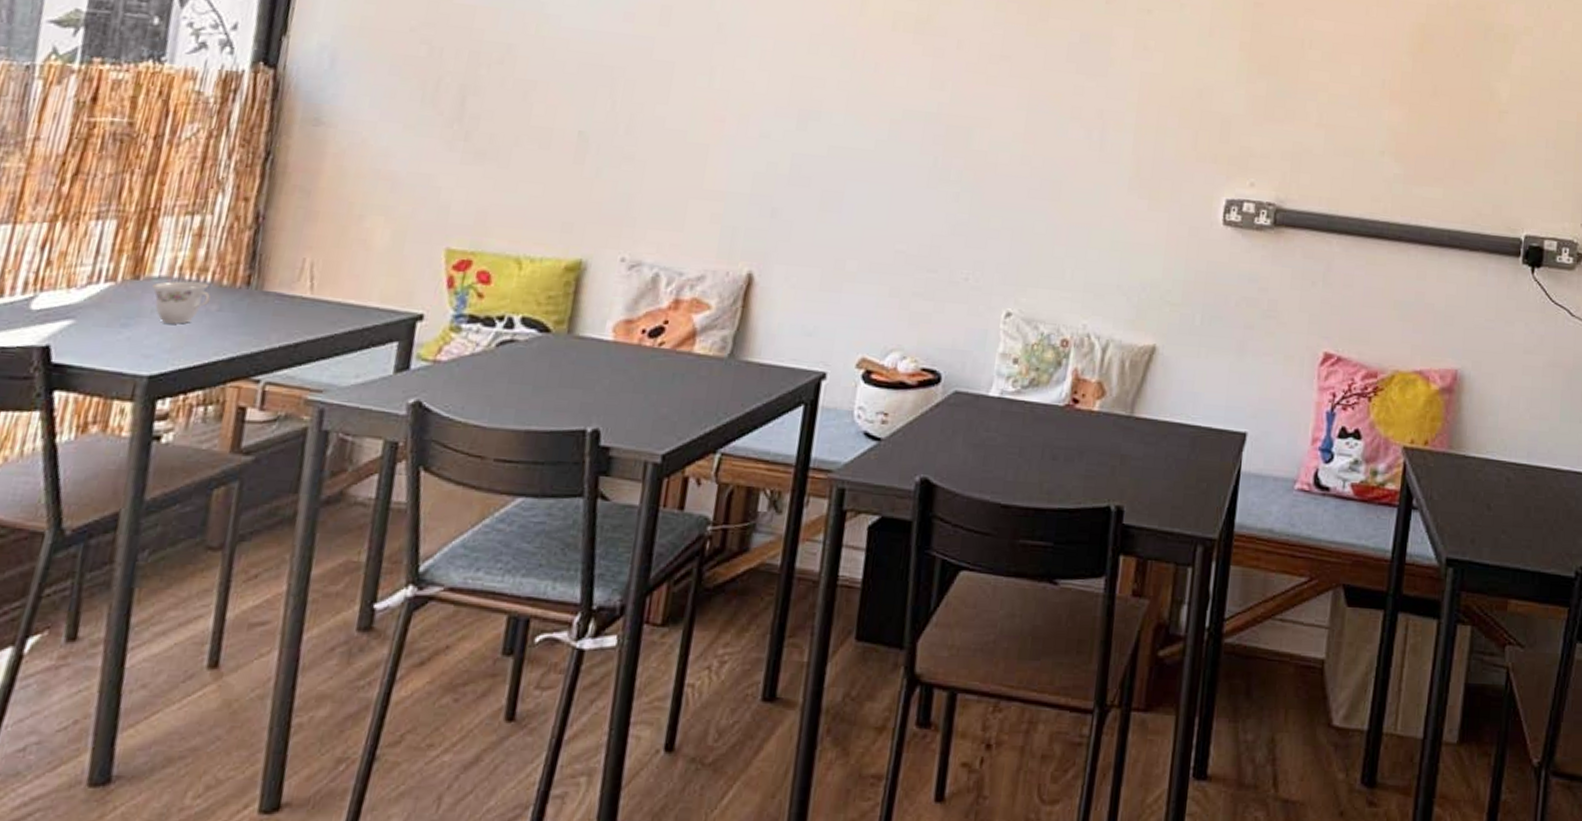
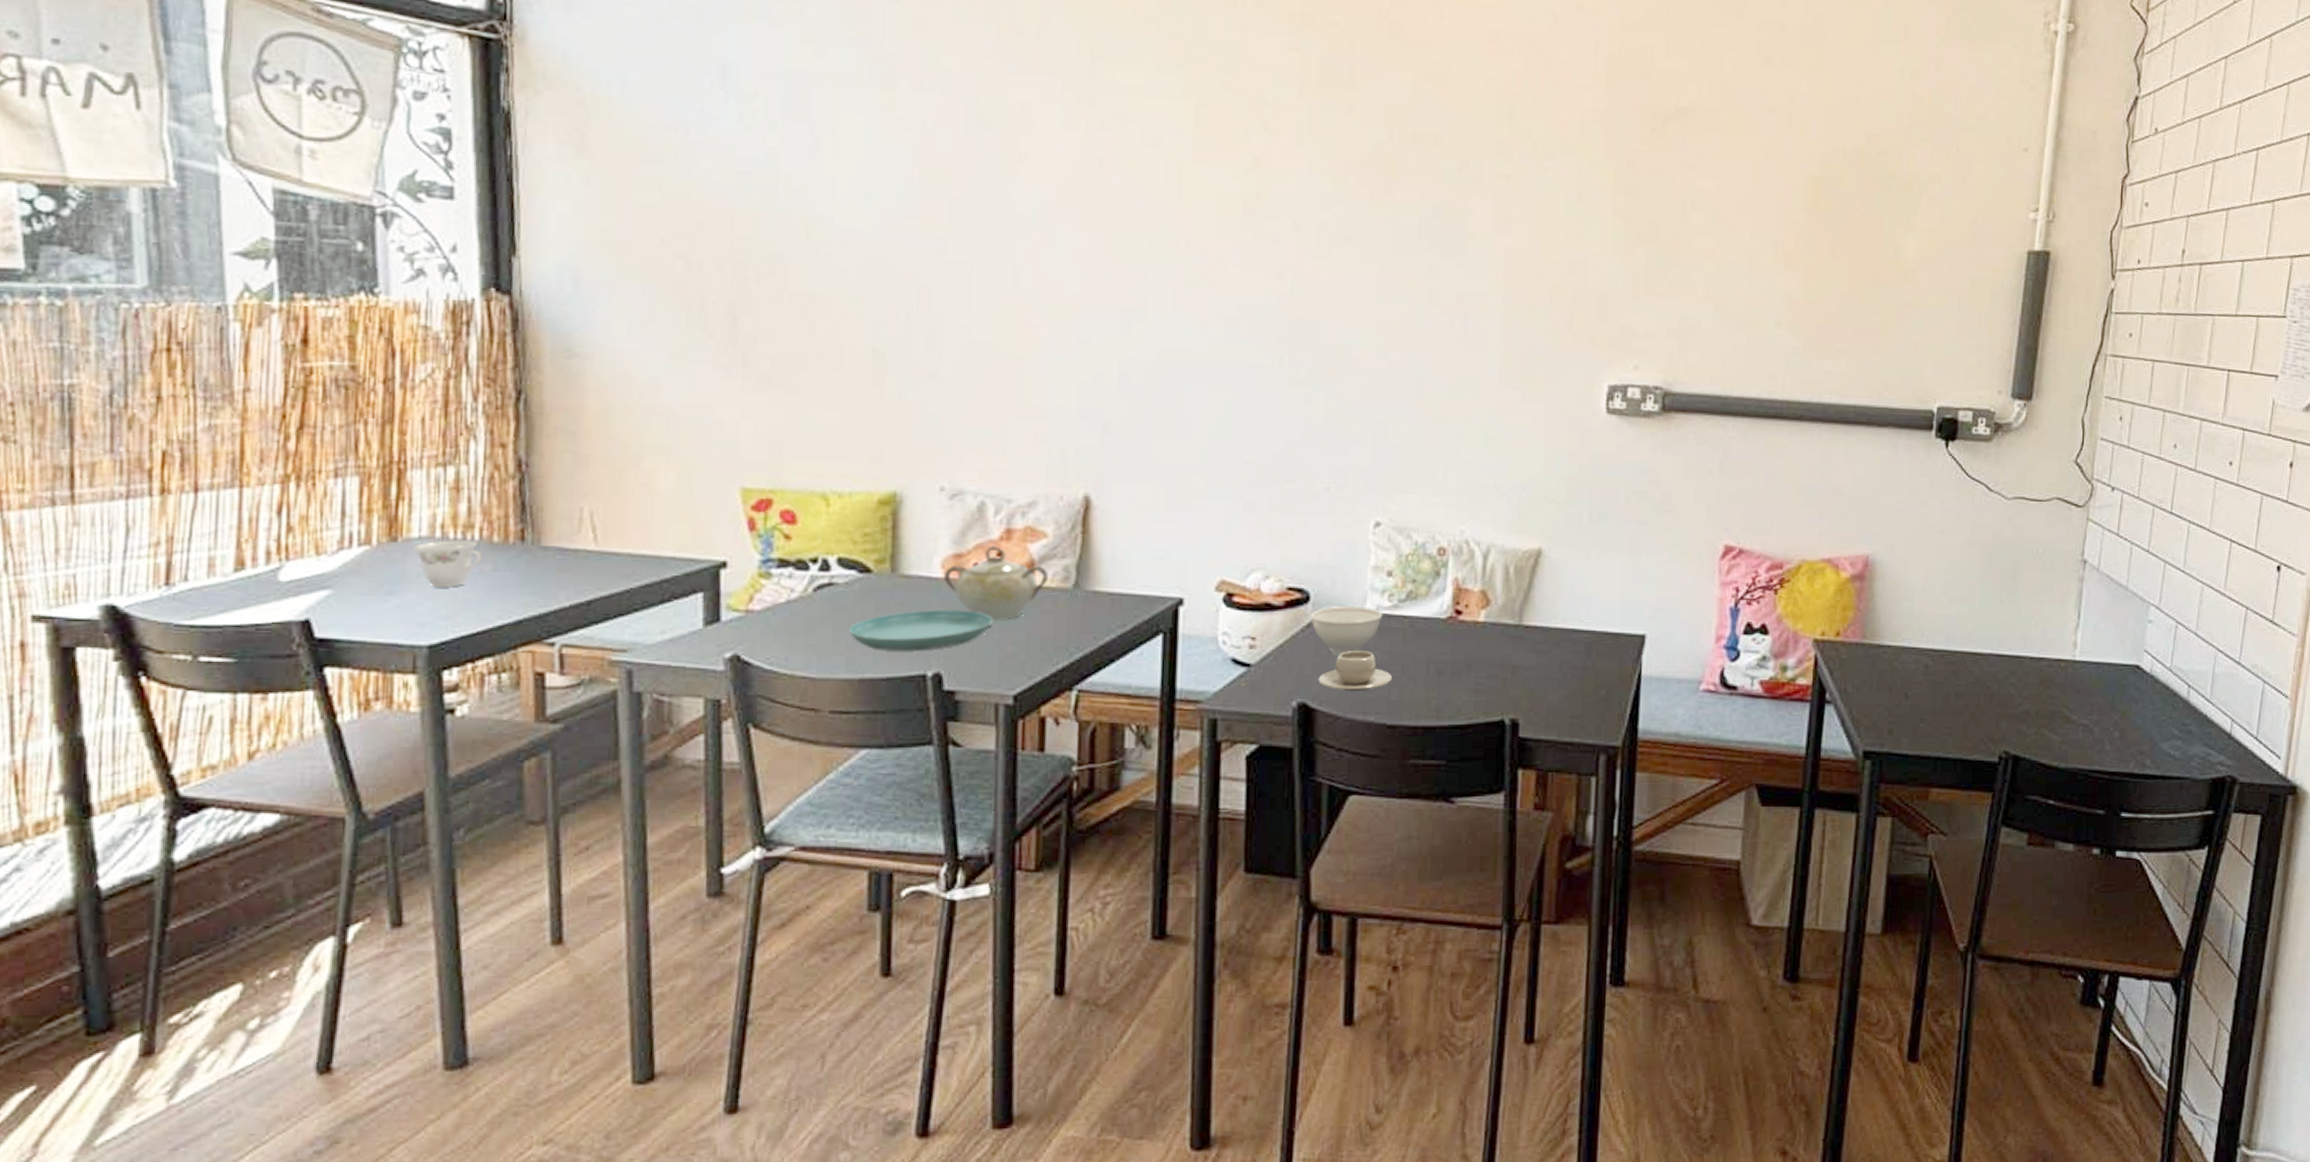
saucer: none [521,369,653,408] -> present [848,610,993,651]
sugar bowl: none [613,314,708,384] -> present [943,546,1049,621]
bowl: none [940,388,1007,436] -> present [1311,606,1383,657]
teacup: none [941,431,1011,470] -> present [1318,649,1393,691]

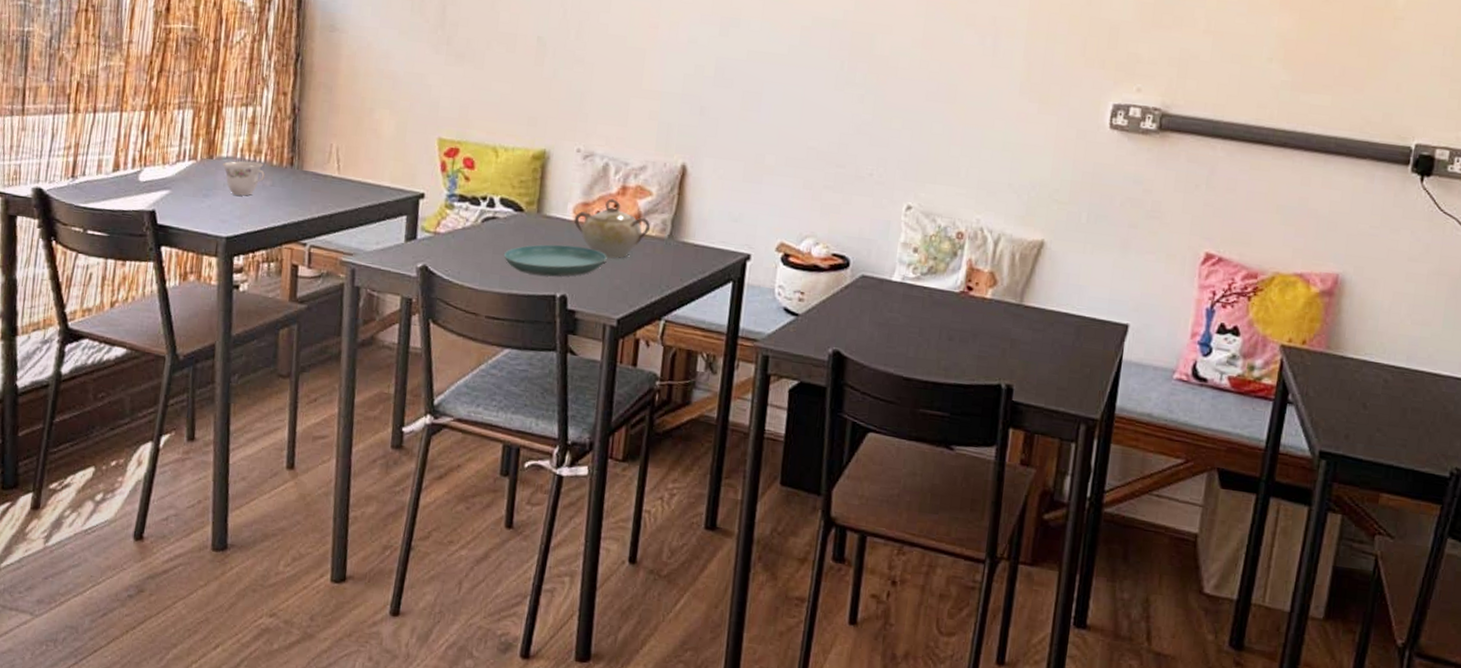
bowl: present [1311,606,1383,657] -> none [849,273,908,316]
teacup: present [1318,649,1393,691] -> none [850,311,912,346]

